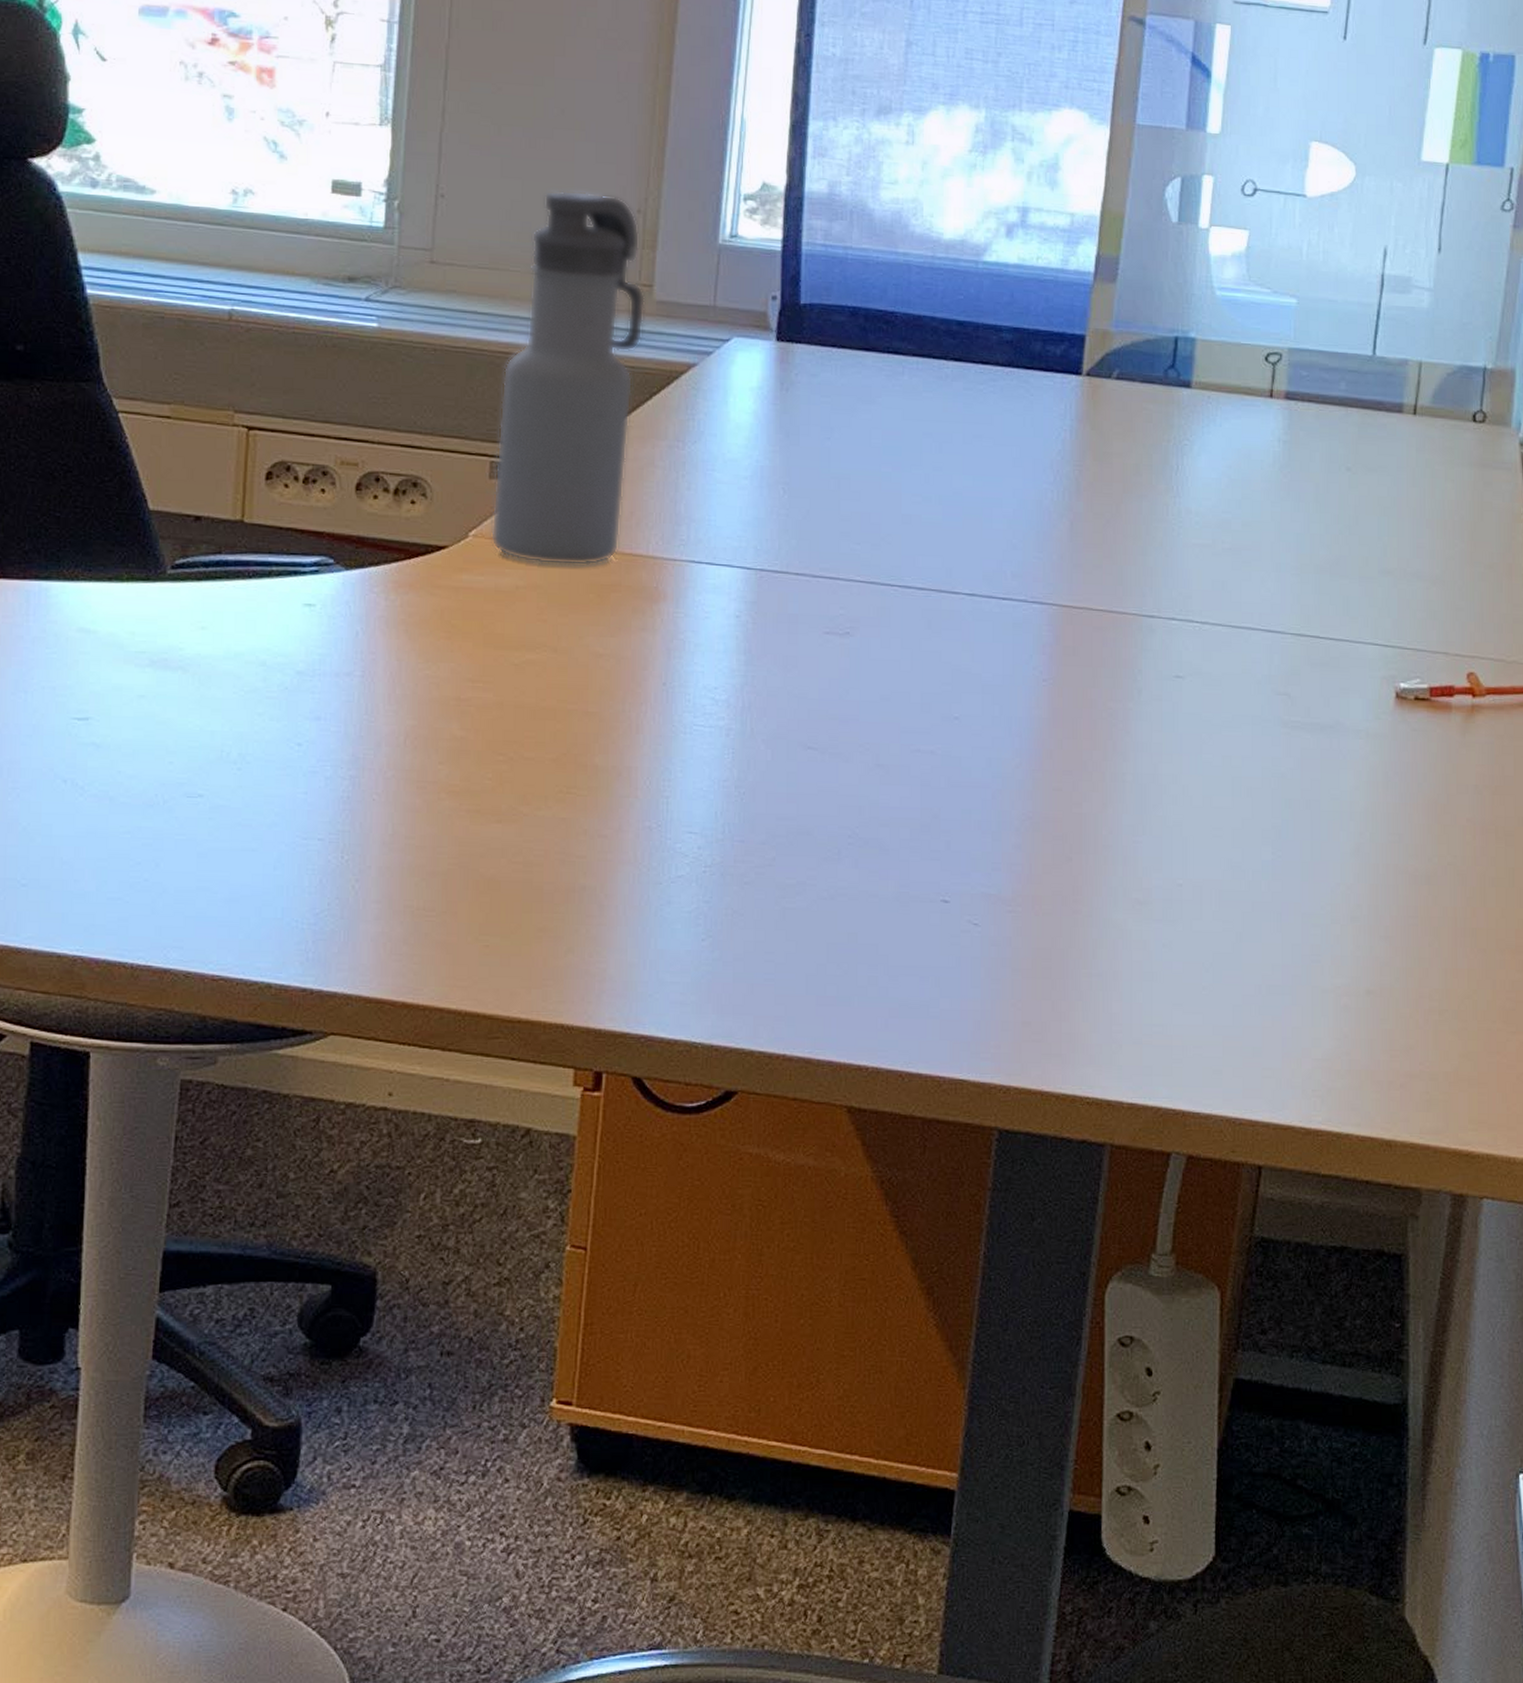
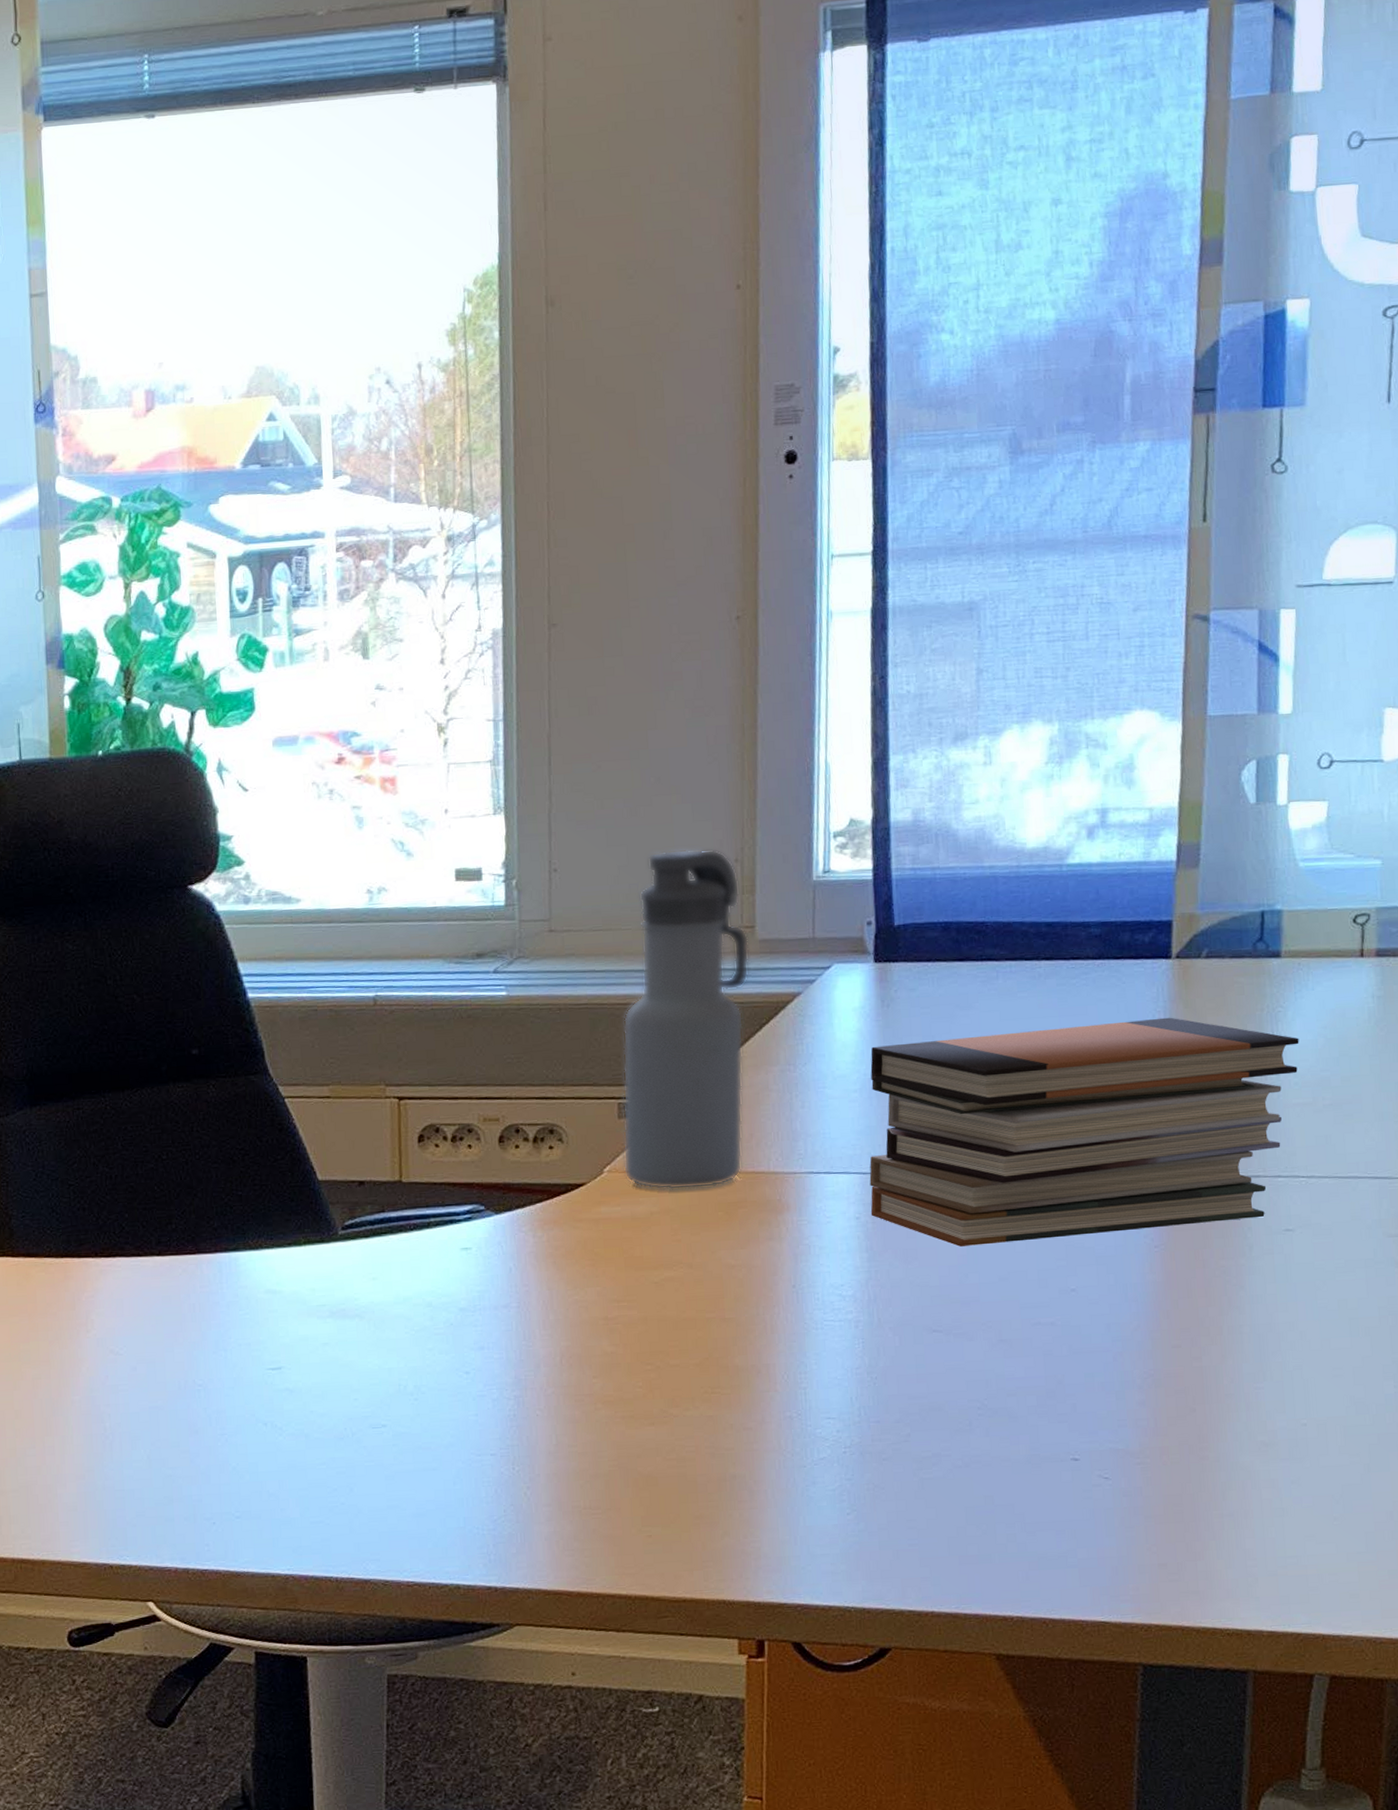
book stack: none [752,432,1203,661] -> present [869,1017,1299,1247]

